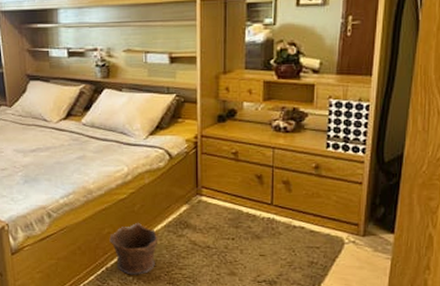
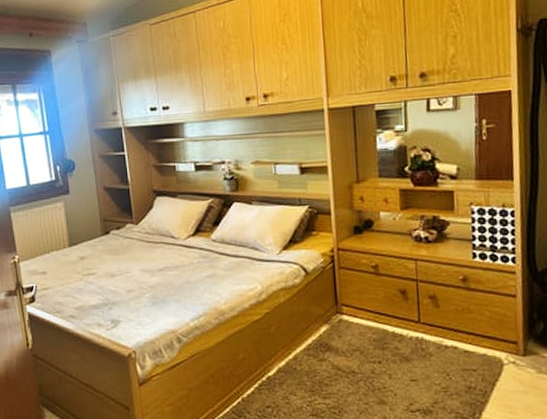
clay pot: present [109,223,158,275] -> none [244,347,298,406]

